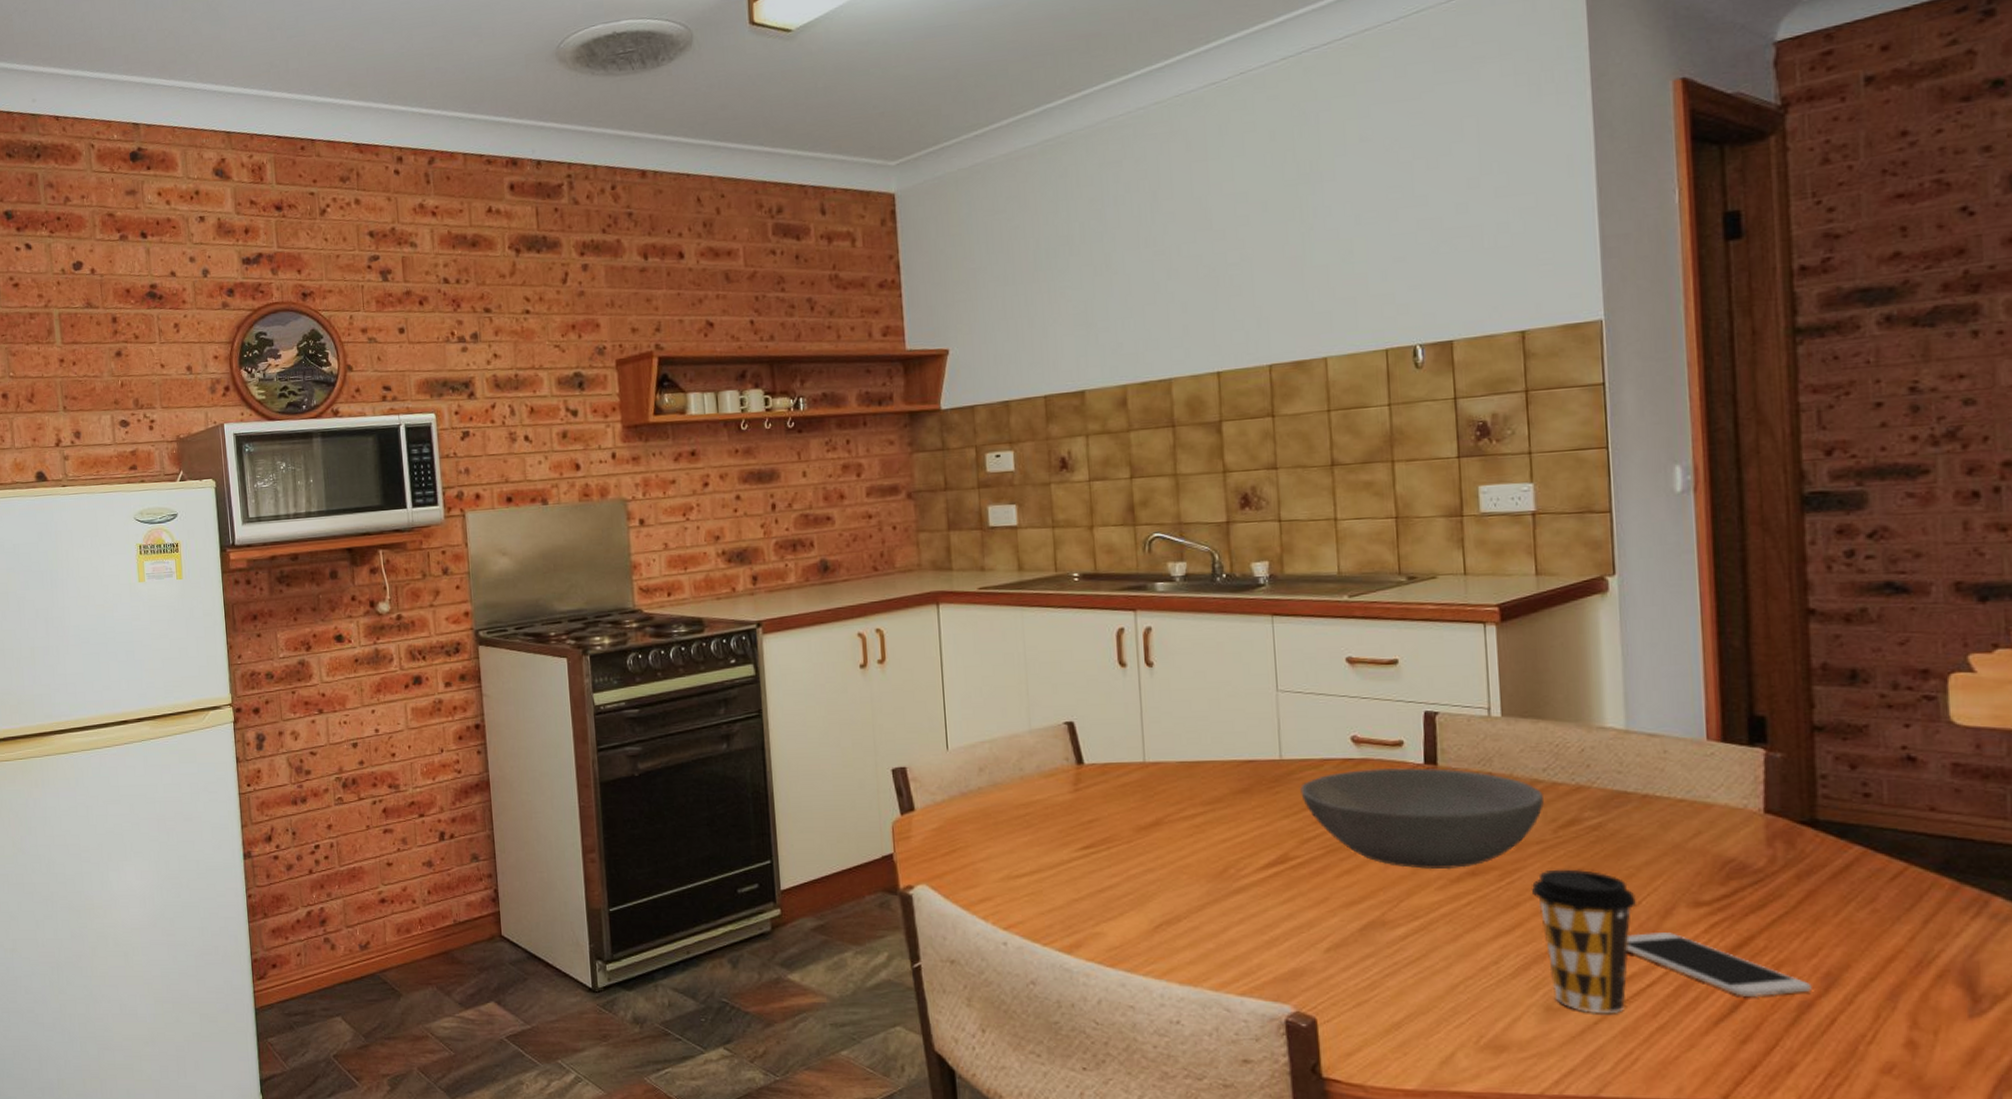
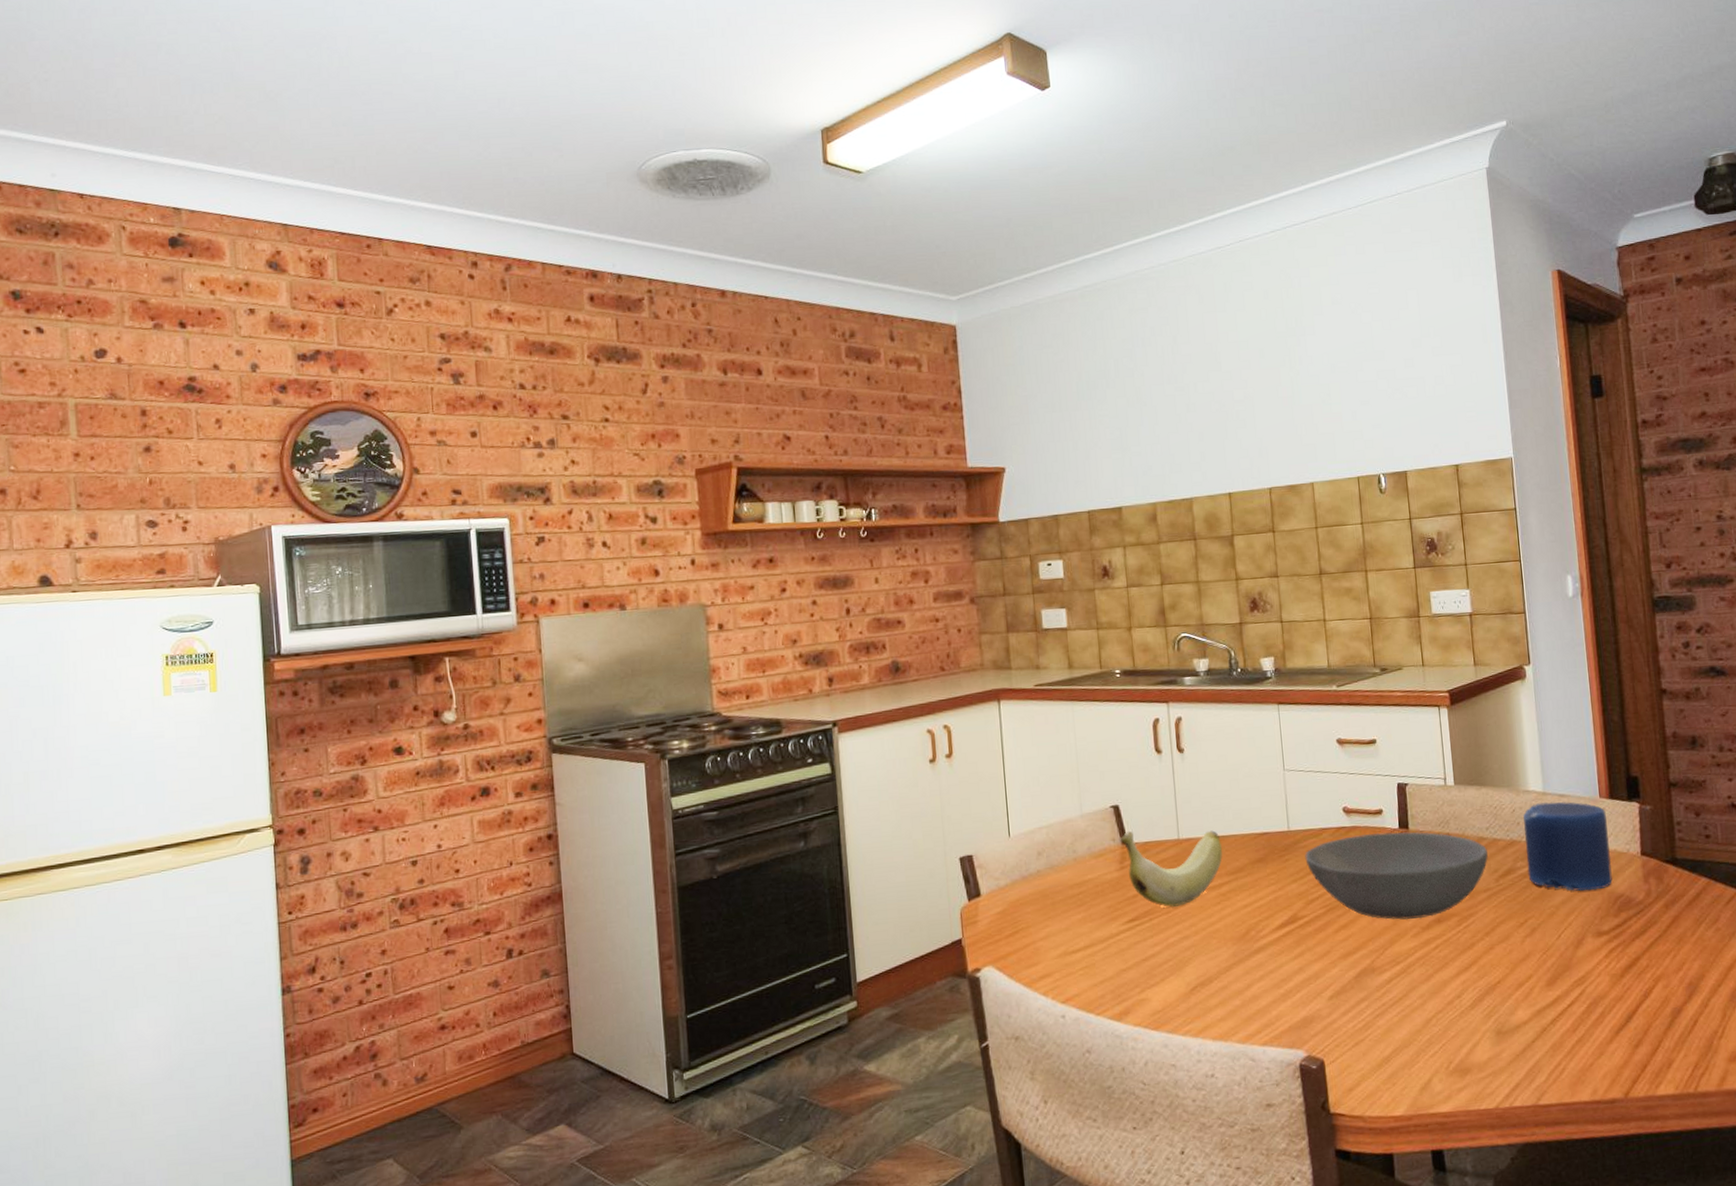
banana: none [1074,750,1198,836] -> present [1120,830,1223,907]
coffee cup: present [1531,869,1638,1013] -> none [1482,911,1558,1033]
candle: none [1594,742,1720,852] -> present [1522,802,1612,891]
smartphone: present [1626,932,1812,998] -> none [1552,959,1680,1008]

